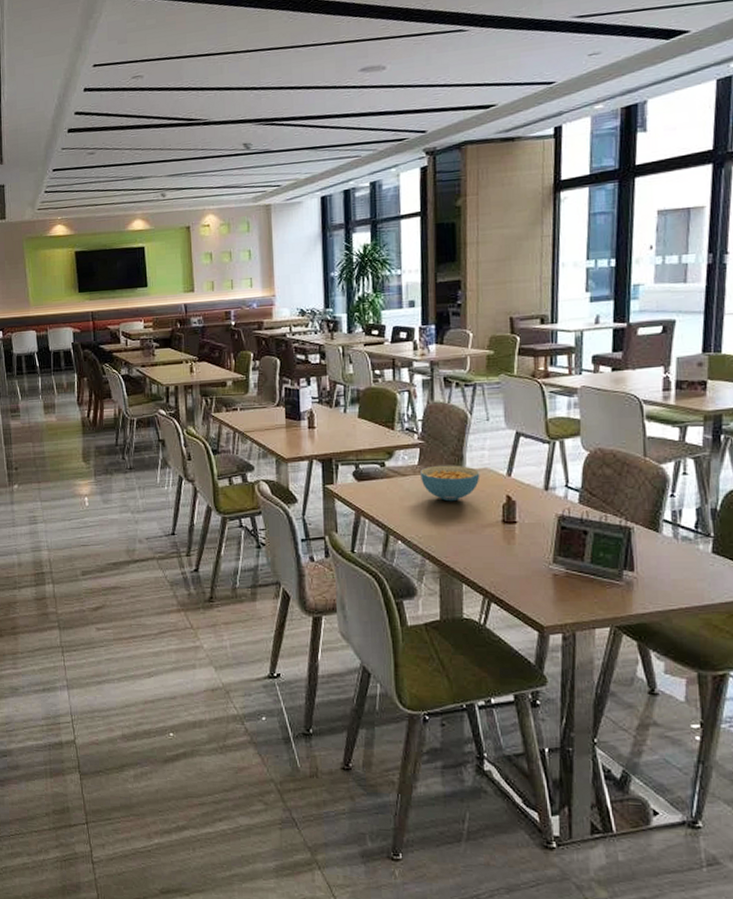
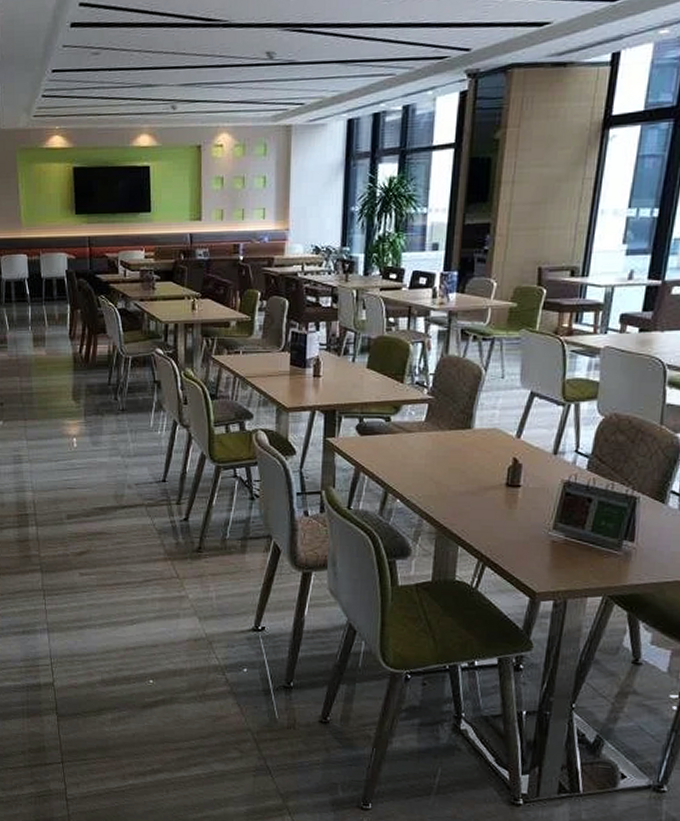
cereal bowl: present [420,465,480,502] -> none [426,423,489,462]

